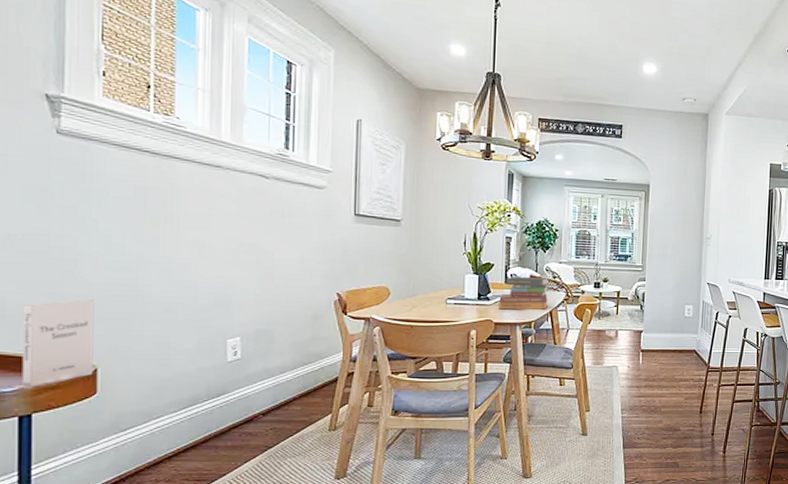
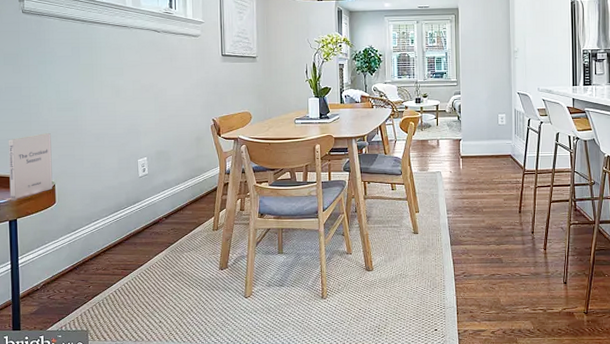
books: present [499,276,549,310] -> none [337,96,377,126]

